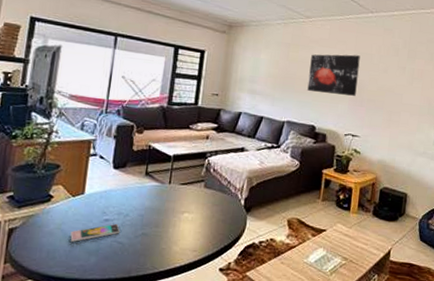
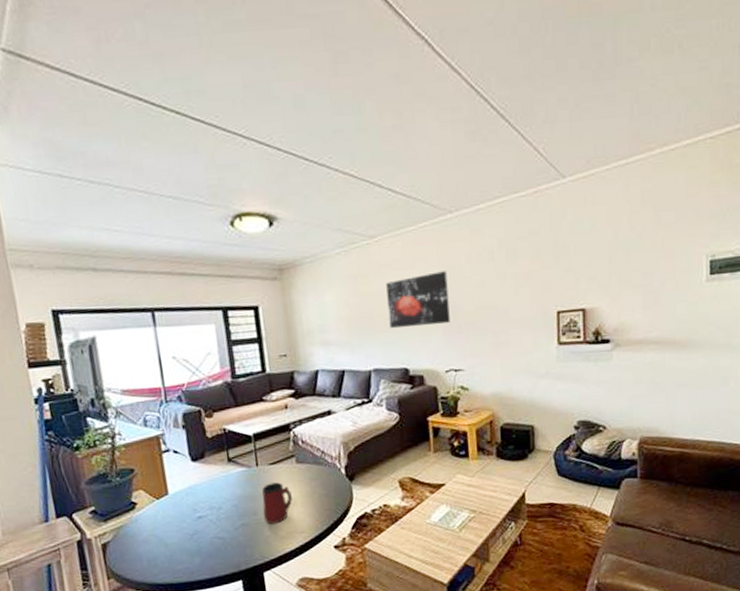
smartphone: present [70,223,121,242] -> none [166,518,218,546]
mug: none [164,201,194,239] -> present [262,482,292,525]

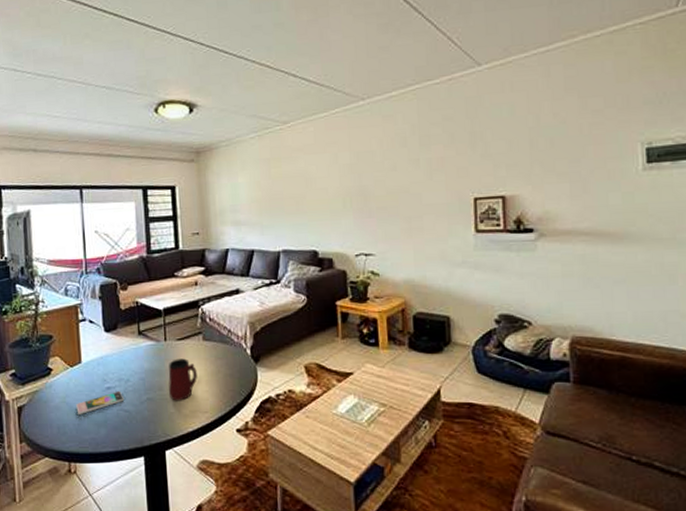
smartphone: none [166,518,218,546] -> present [76,390,125,414]
wall art: present [386,271,450,329] -> none [297,155,361,211]

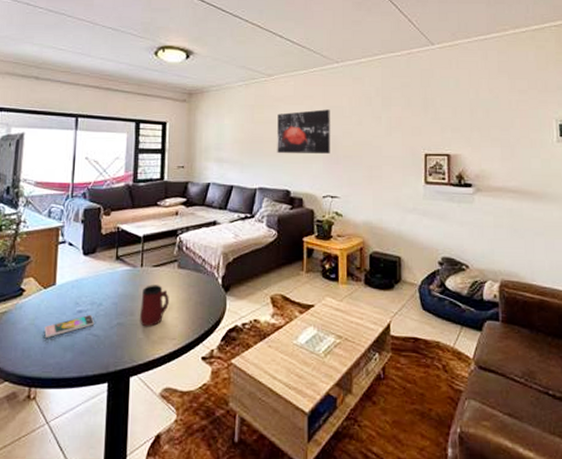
wall art: none [297,155,361,211] -> present [277,109,330,154]

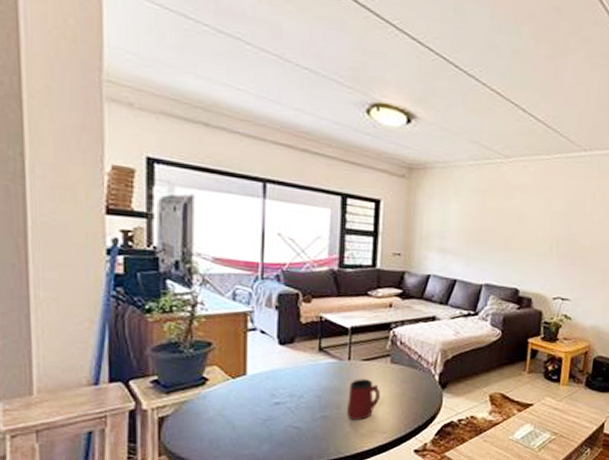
smartphone: present [44,314,95,337] -> none [235,406,295,429]
wall art: present [277,109,330,154] -> none [508,203,571,253]

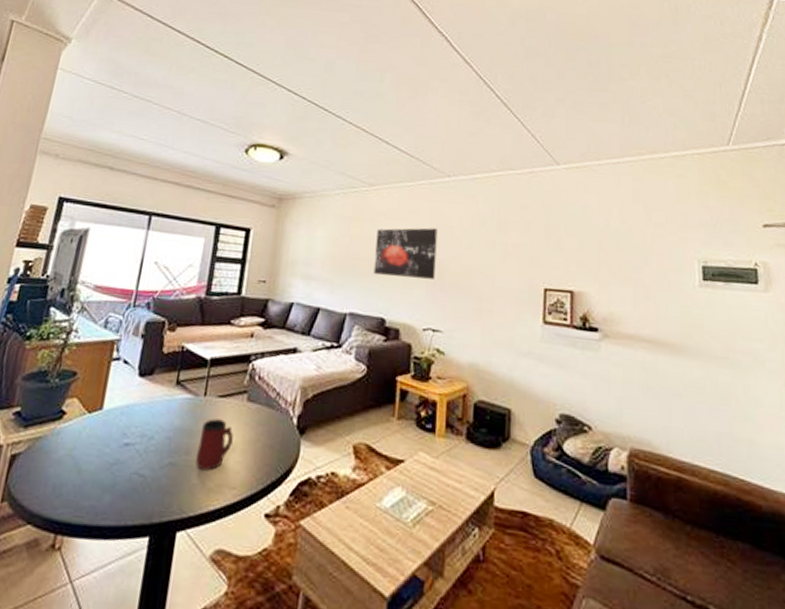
wall art: none [508,203,571,253] -> present [373,227,438,279]

